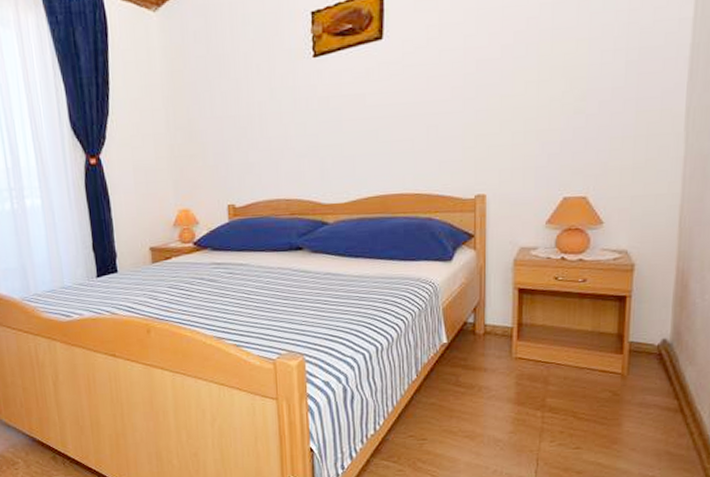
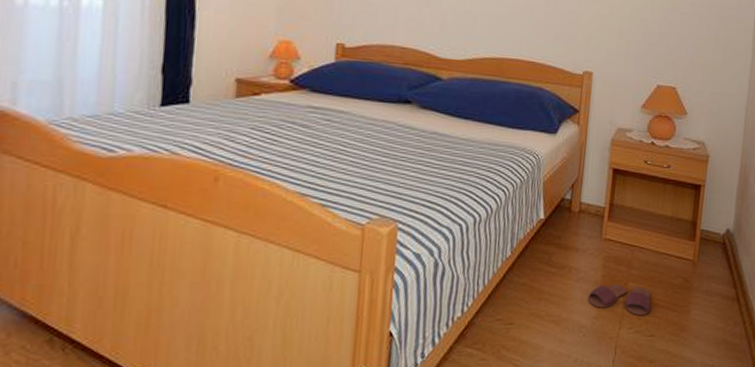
slippers: none [502,400,575,430] -> present [587,284,652,316]

